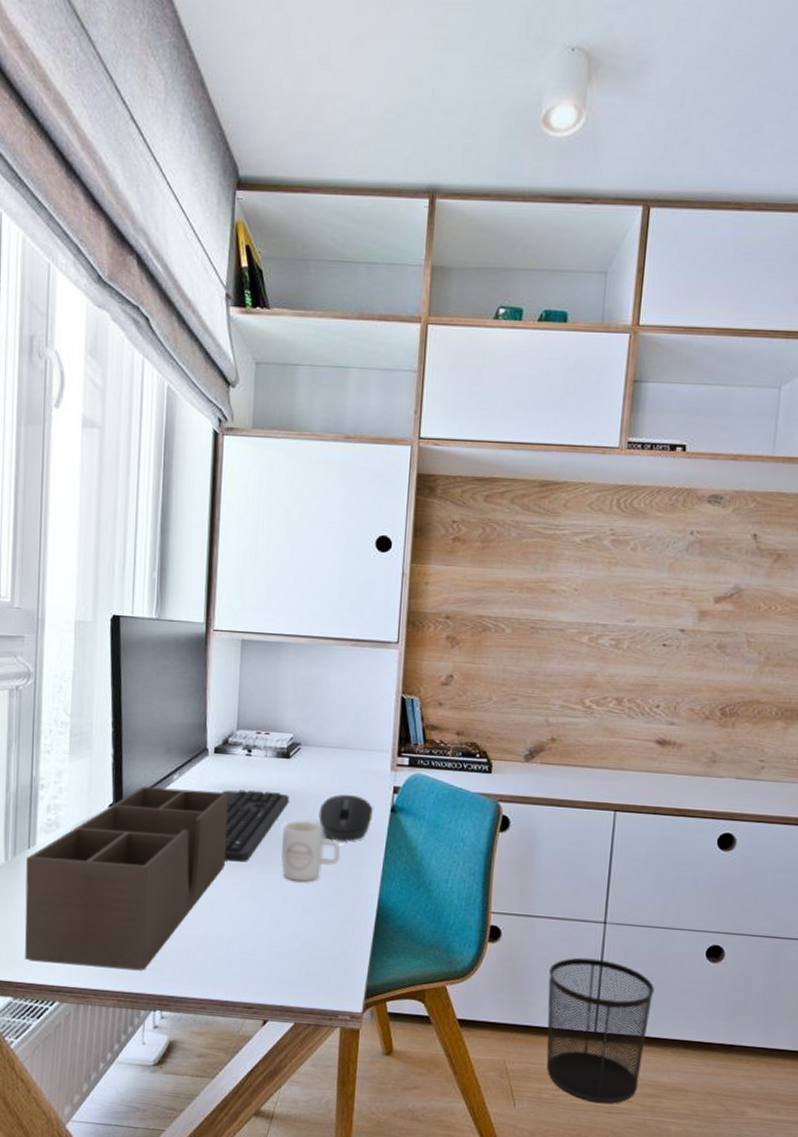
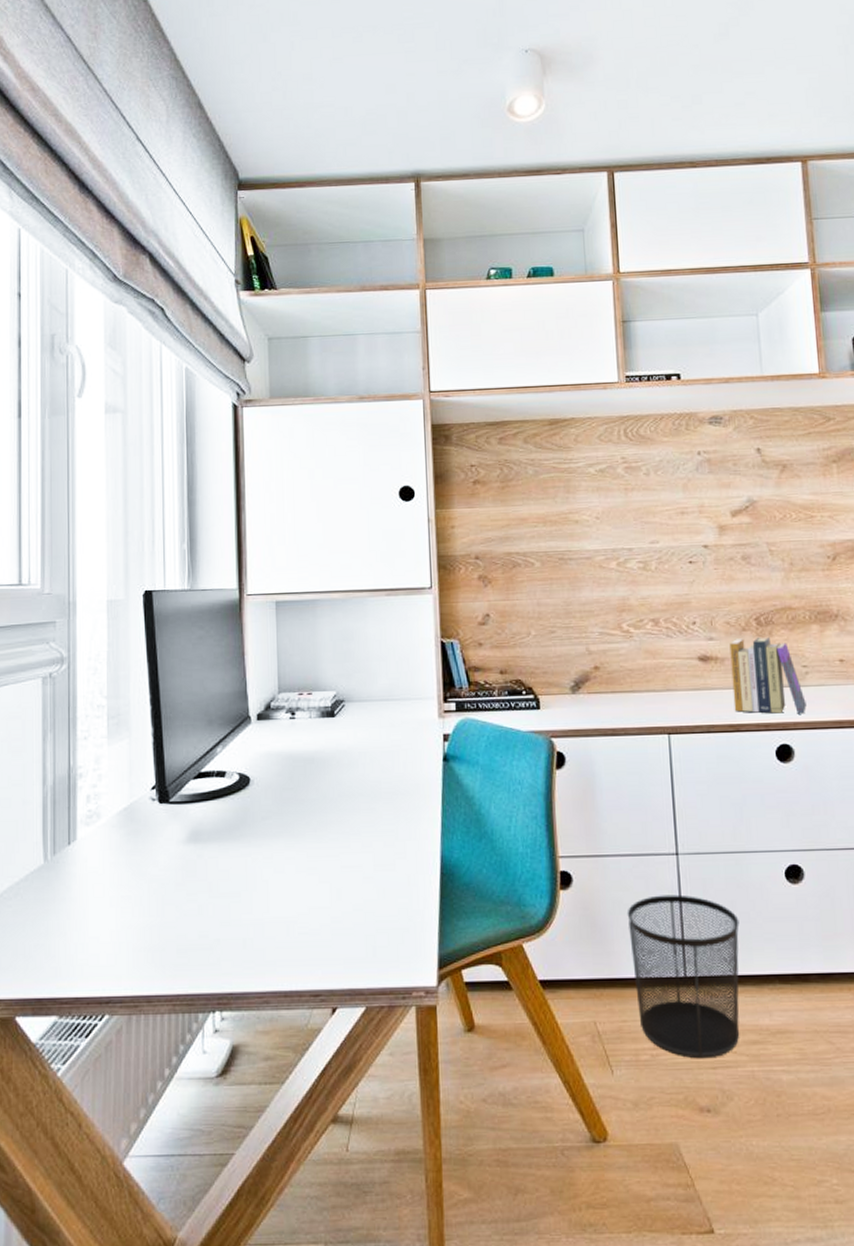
desk organizer: present [25,786,228,970] -> none [67,760,278,970]
computer keyboard: present [222,790,289,862] -> none [268,754,338,834]
mug: present [281,820,341,882] -> none [333,780,397,847]
computer mouse: present [318,794,373,841] -> none [370,748,425,797]
books: none [684,726,757,807] -> present [729,637,806,714]

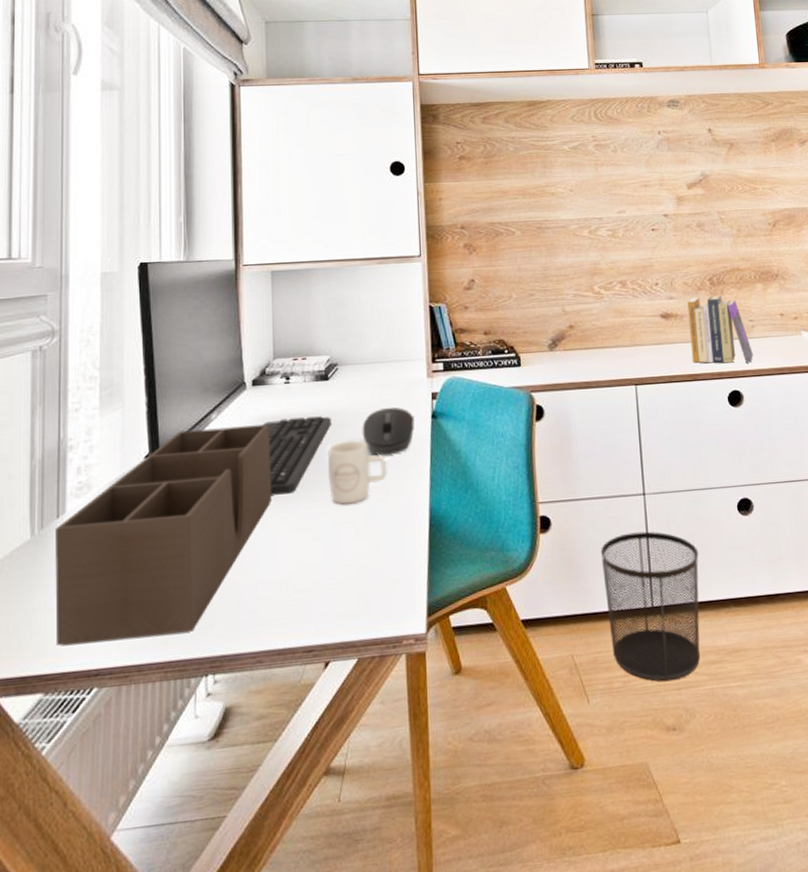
desk organizer: none [67,760,278,970] -> present [55,424,273,645]
computer keyboard: none [268,754,338,834] -> present [263,416,331,495]
mug: none [333,780,397,847] -> present [327,439,388,504]
computer mouse: none [370,748,425,797] -> present [362,407,415,455]

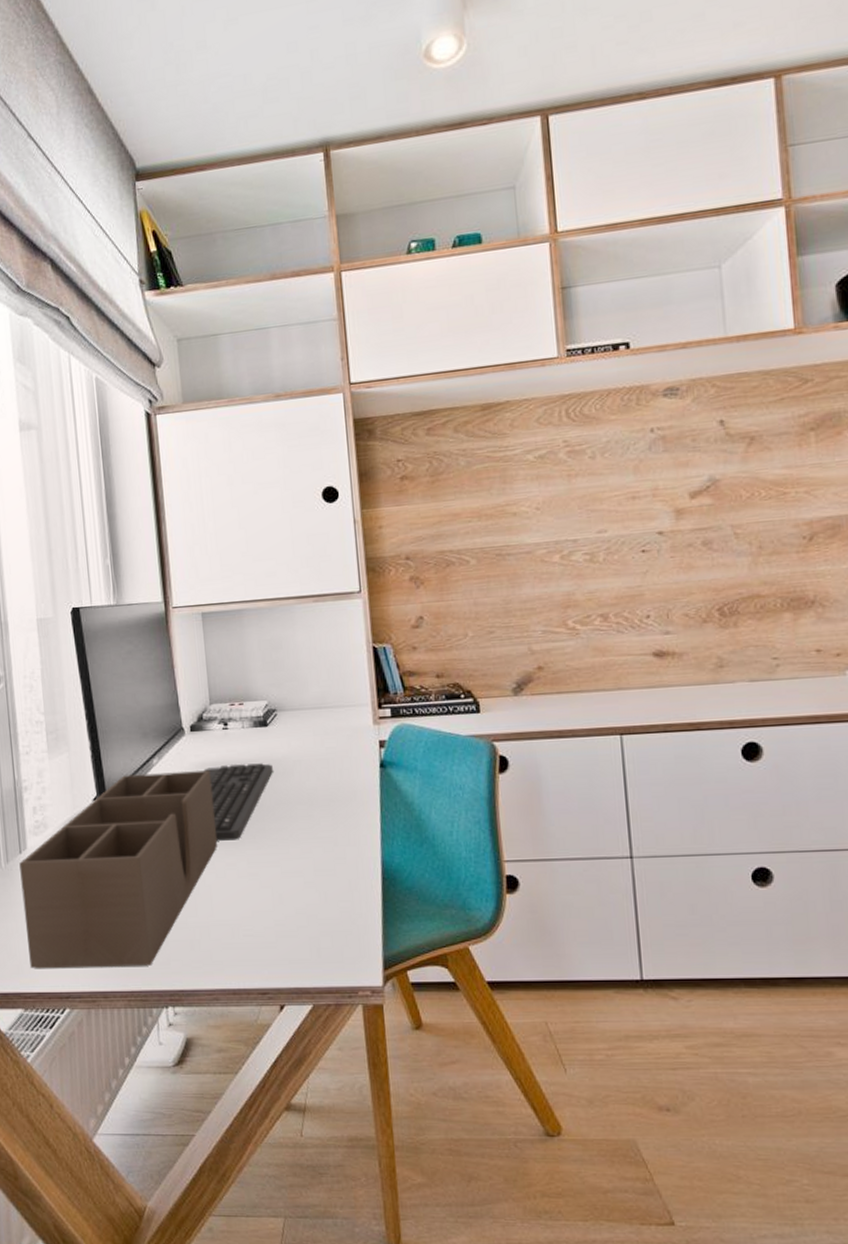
mug: present [327,439,388,504] -> none [270,788,335,853]
computer mouse: present [362,407,415,455] -> none [305,756,362,804]
waste bin: present [600,531,701,682] -> none [578,898,702,1060]
books: present [687,296,753,364] -> none [688,629,777,710]

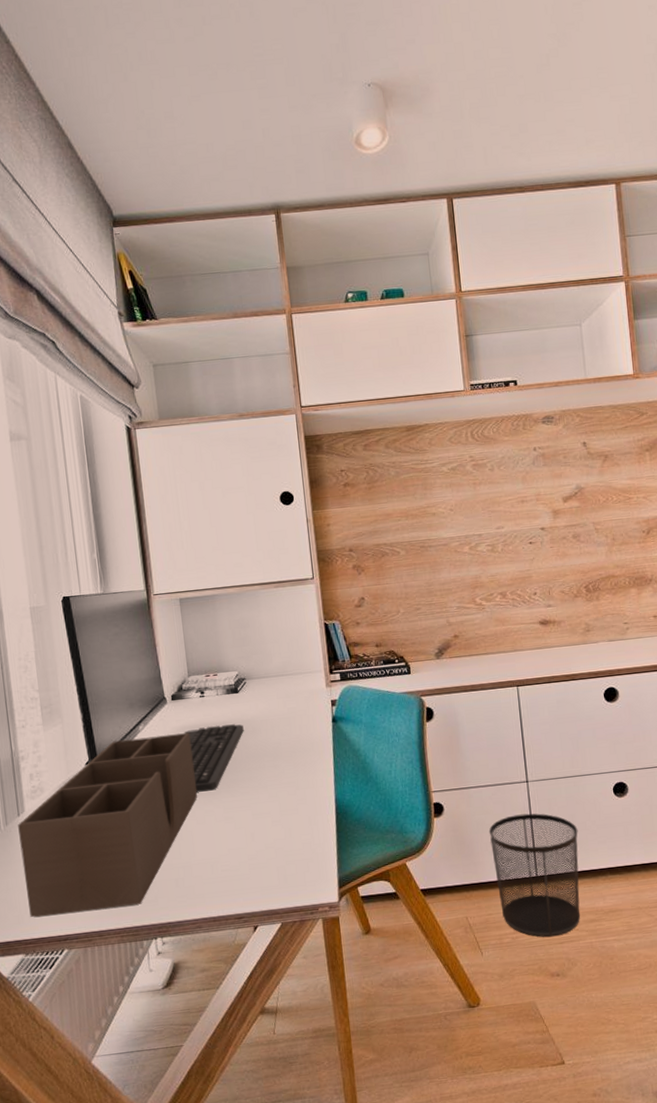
waste bin: none [578,898,702,1060] -> present [488,813,581,937]

